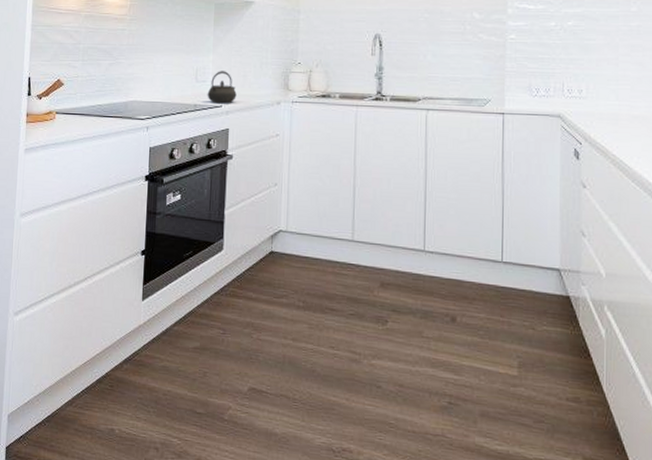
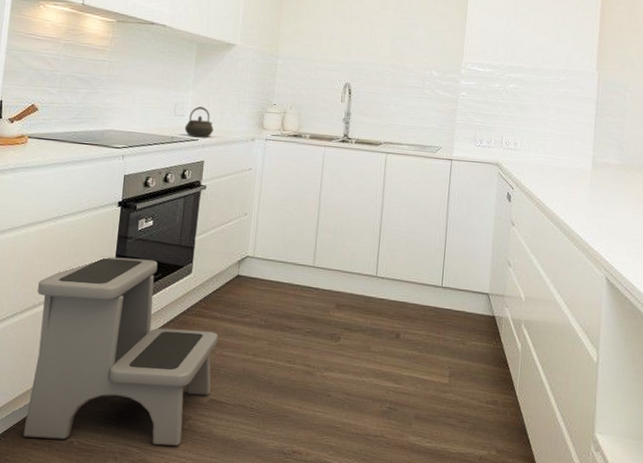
step stool: none [66,233,254,439] -> present [23,256,218,447]

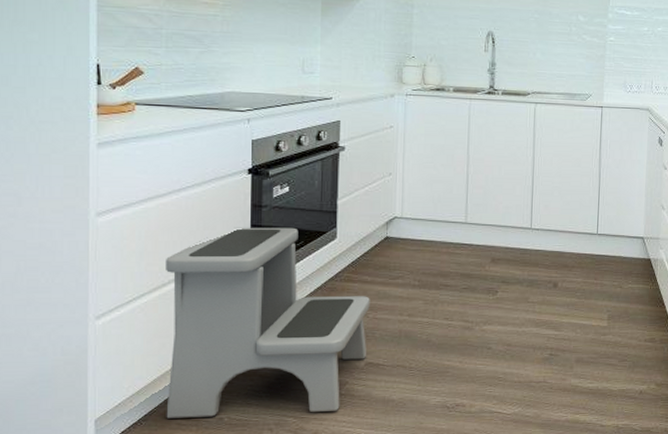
kettle: present [184,106,214,138] -> none [315,62,348,96]

